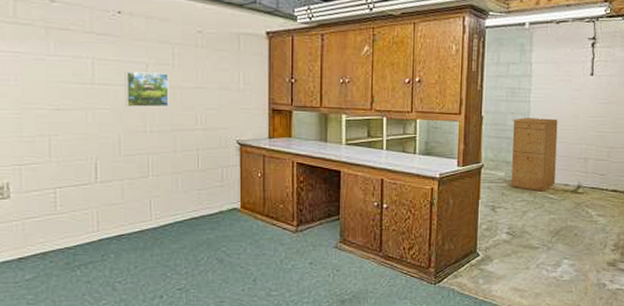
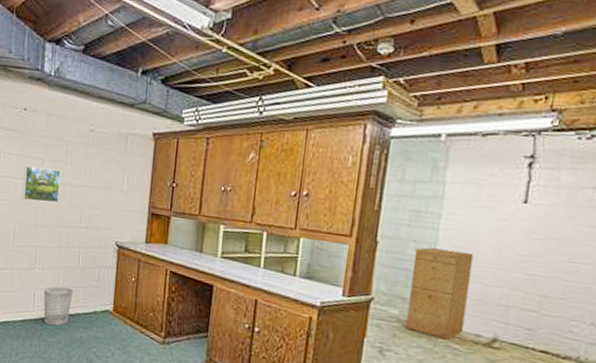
wastebasket: none [161,192,195,231] -> present [43,286,73,326]

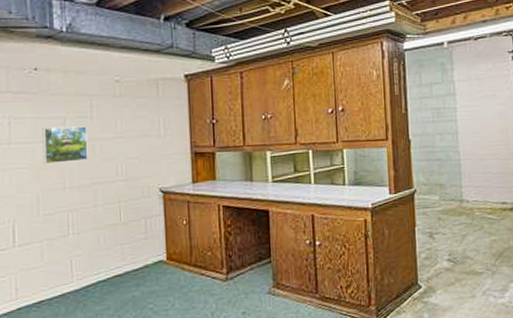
wastebasket: present [43,286,73,326] -> none [83,247,118,293]
filing cabinet: present [405,247,474,340] -> none [441,135,492,213]

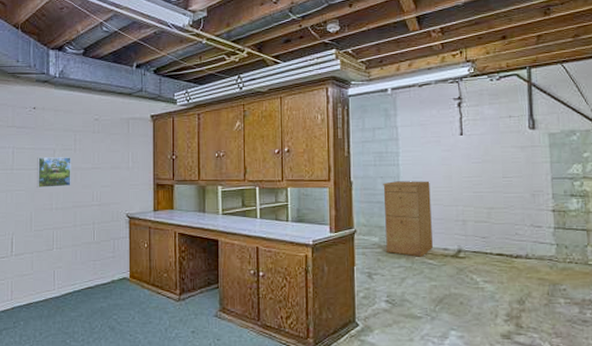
filing cabinet: none [441,135,492,213] -> present [383,181,433,257]

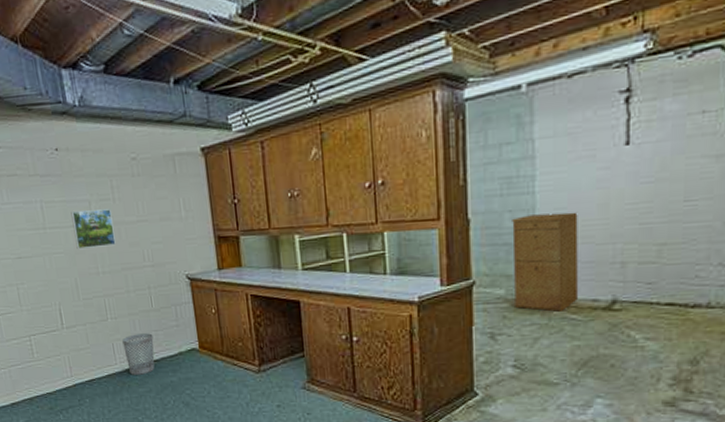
wastebasket: none [63,263,91,300] -> present [122,333,155,375]

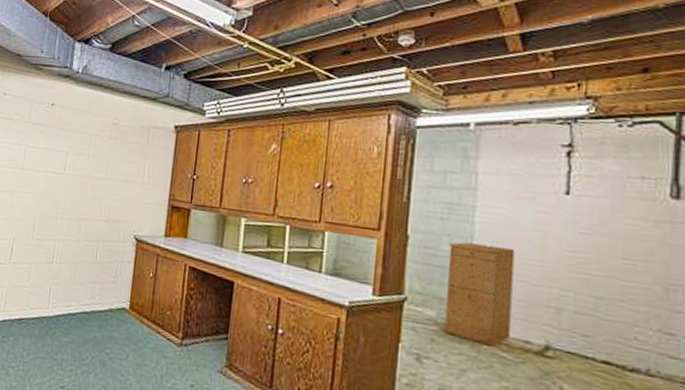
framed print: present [71,209,116,250] -> none [44,159,84,196]
wastebasket: present [122,333,155,375] -> none [58,282,90,324]

